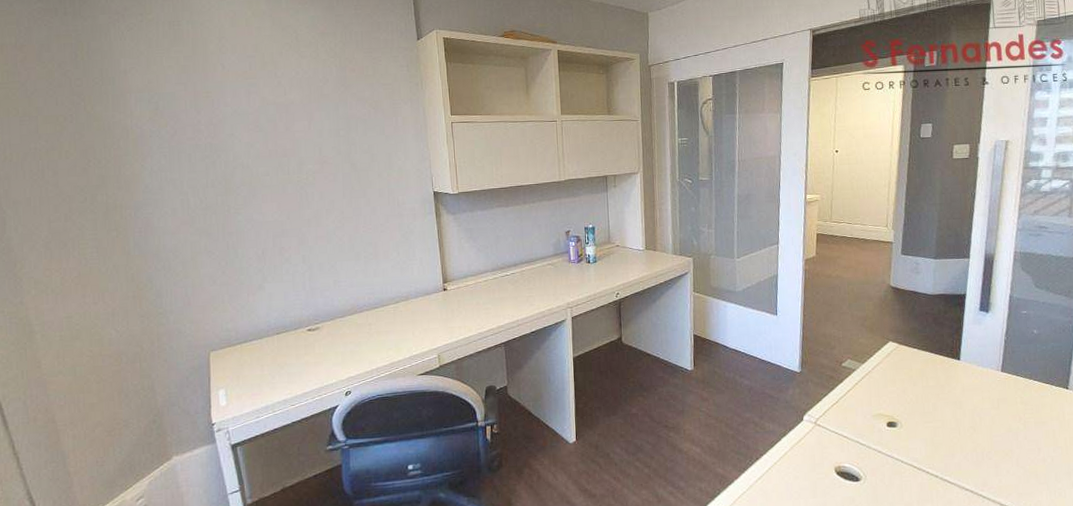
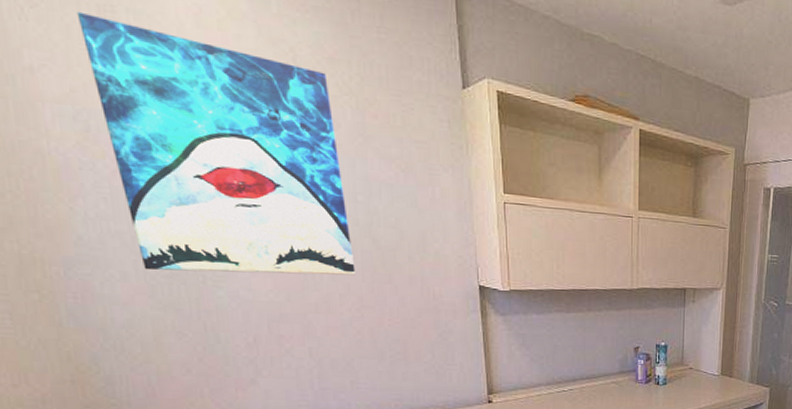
wall art: none [156,28,338,206] -> present [76,11,356,276]

